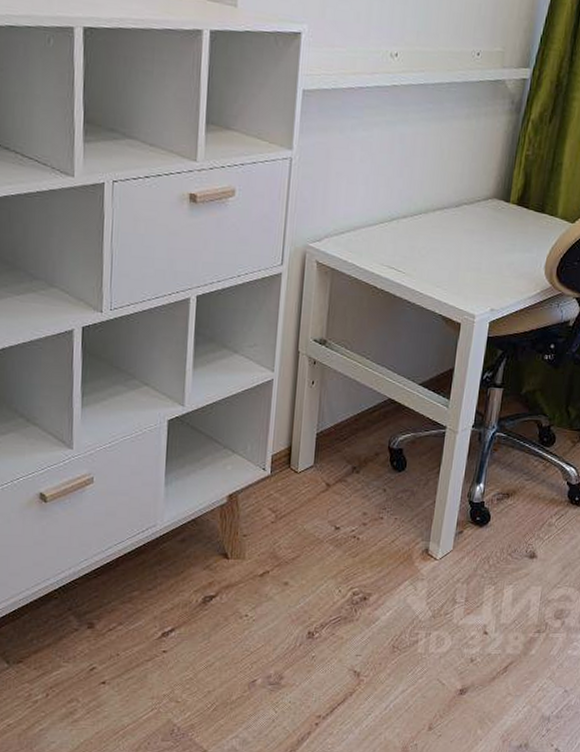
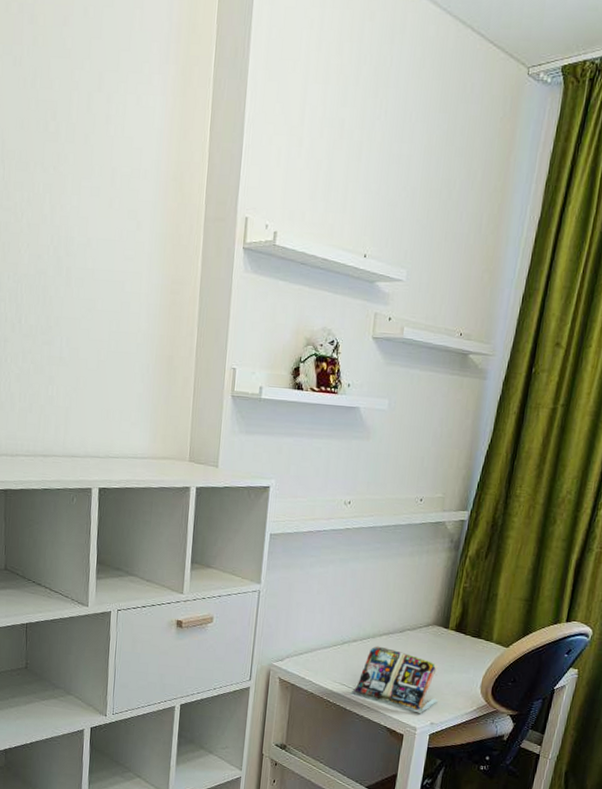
notebook: none [400,222,499,299] -> present [351,646,438,713]

